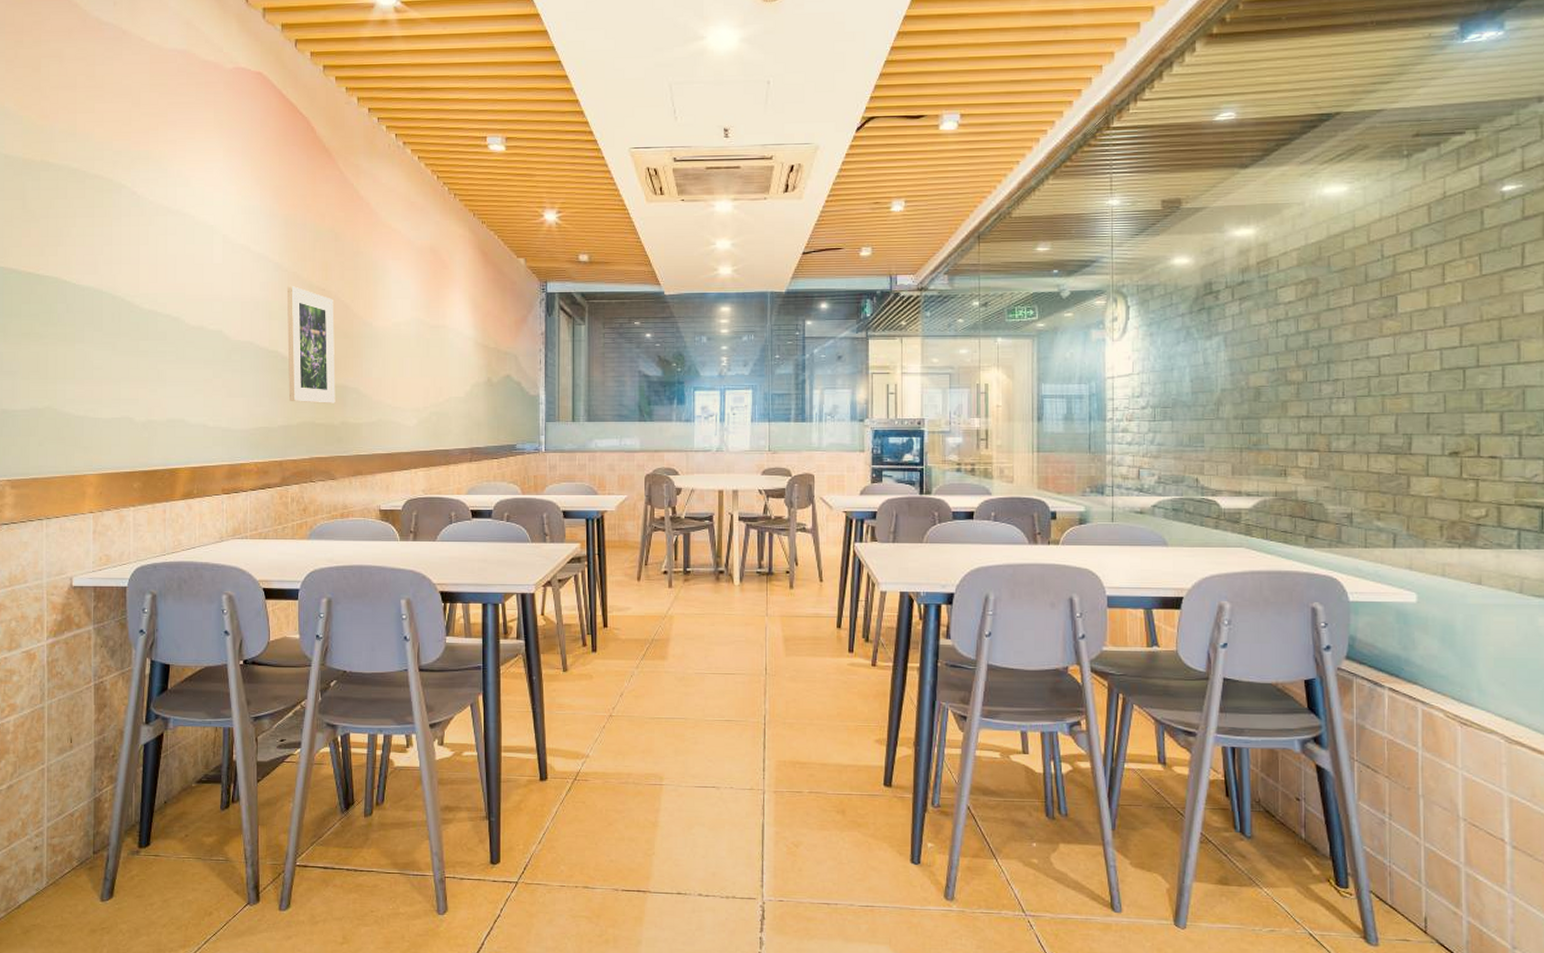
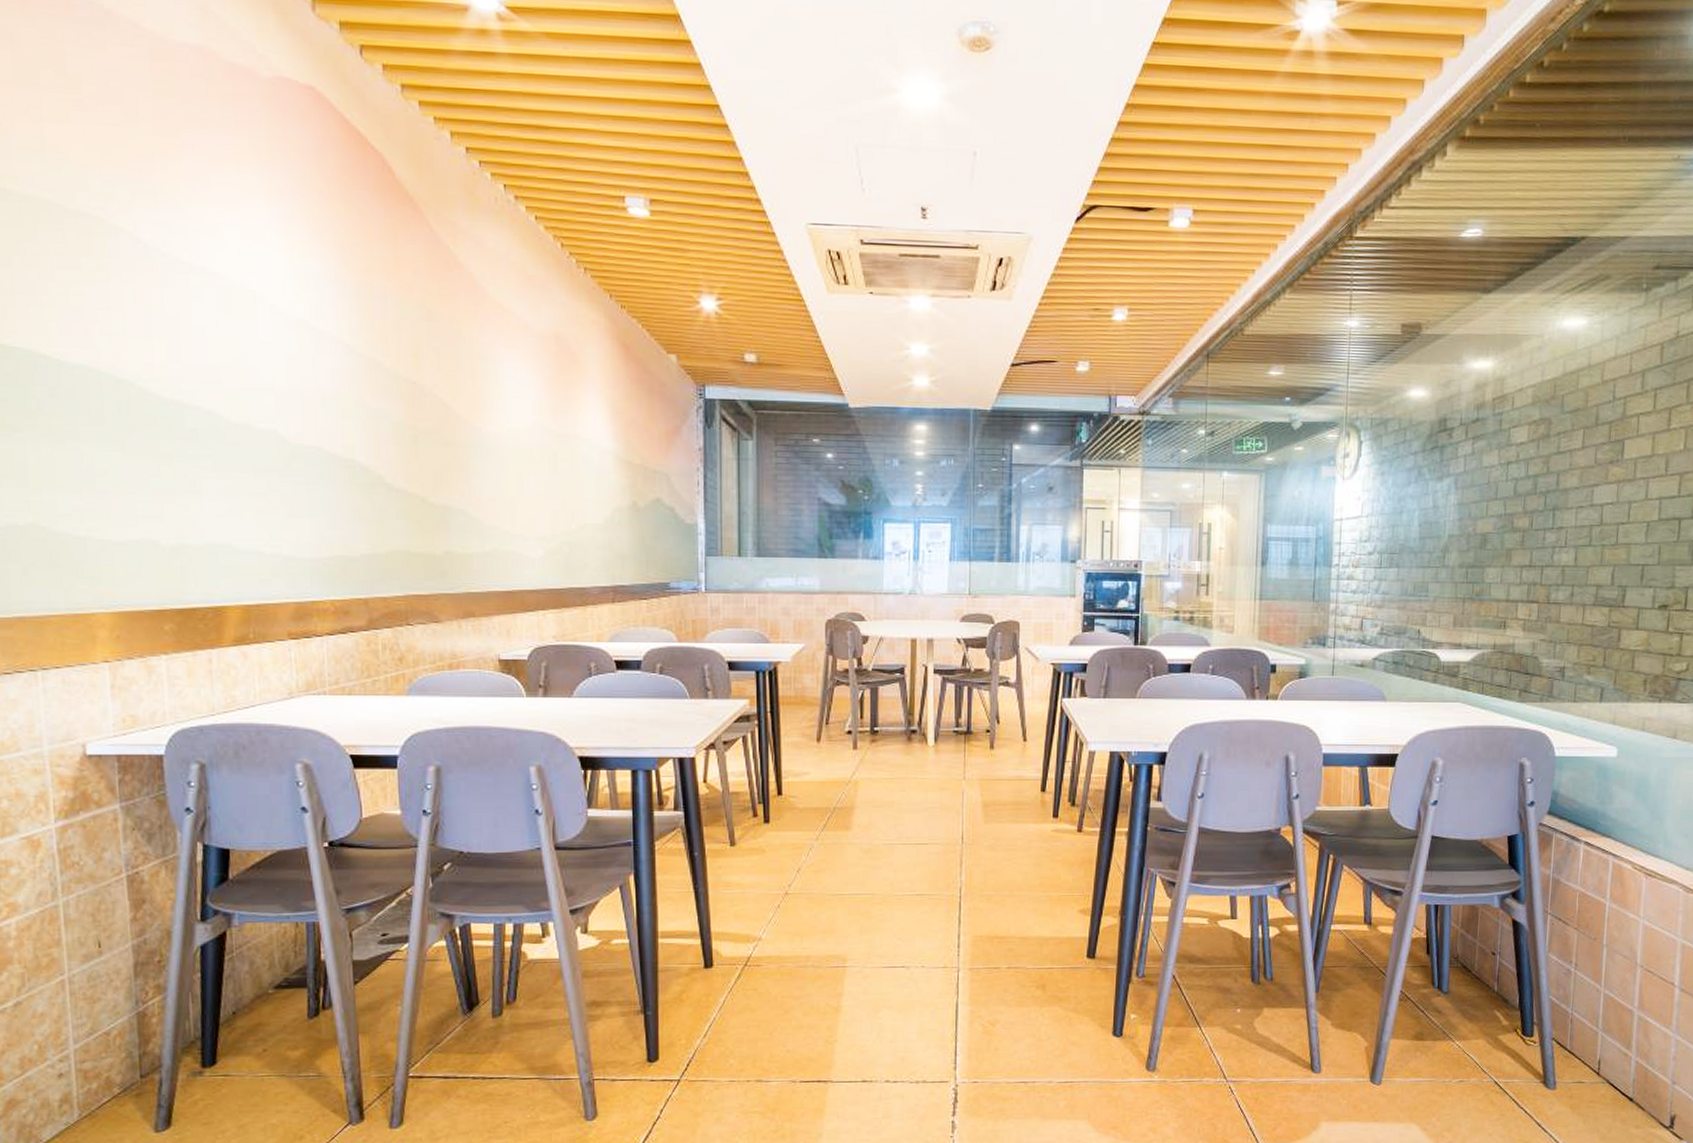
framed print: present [286,286,336,403] -> none [363,376,436,528]

